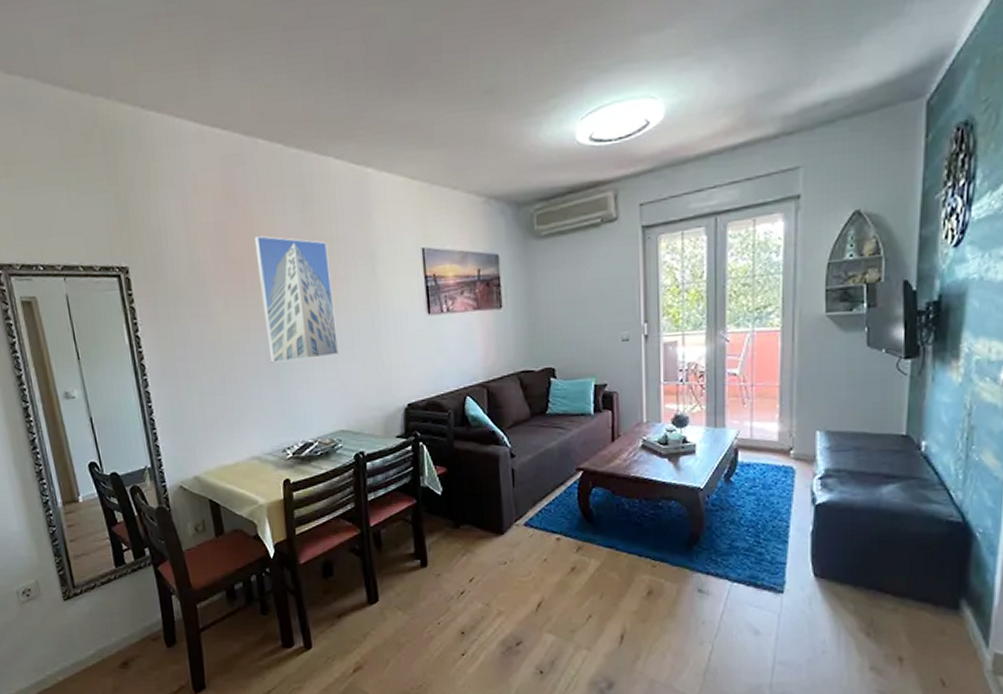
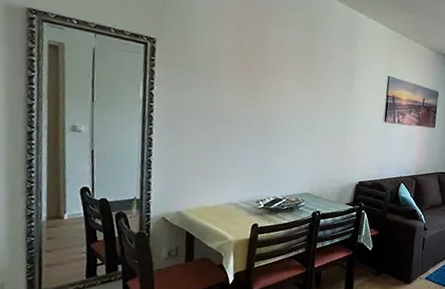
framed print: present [254,235,339,363] -> none [260,39,321,138]

